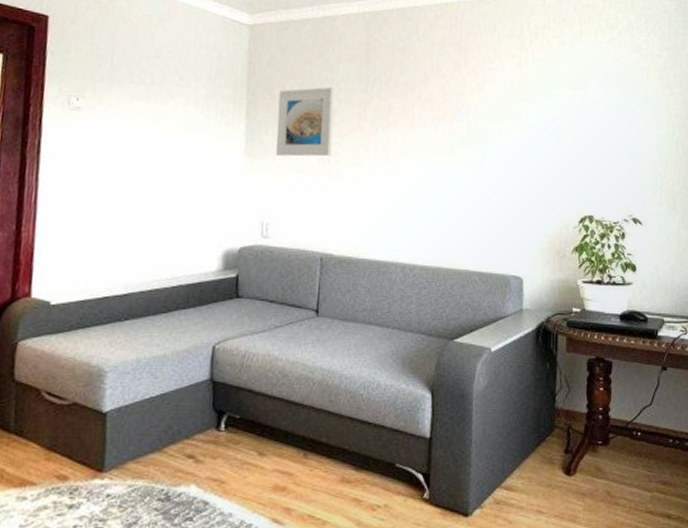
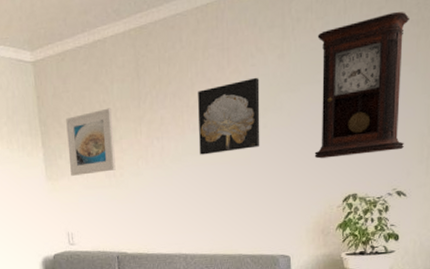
wall art: none [429,81,496,154] -> present [198,77,260,155]
pendulum clock: none [550,44,640,176] -> present [314,11,410,159]

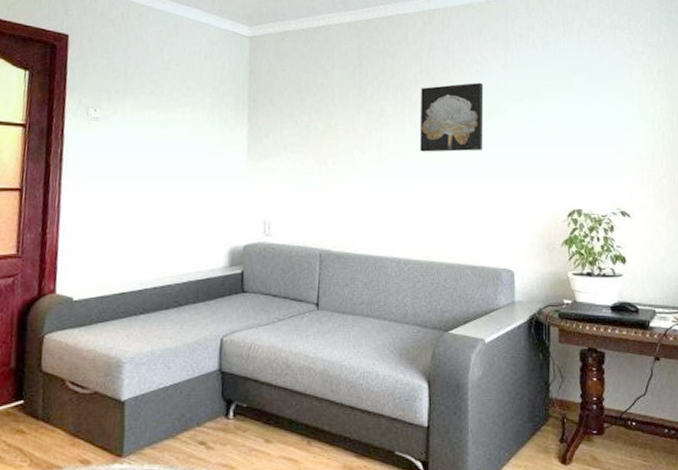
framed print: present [66,108,116,176] -> none [276,92,329,159]
pendulum clock: present [314,11,410,159] -> none [538,42,625,170]

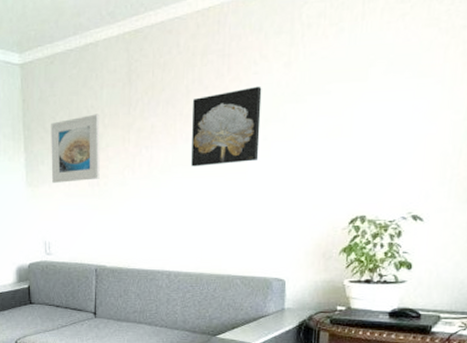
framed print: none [276,92,329,159] -> present [51,114,100,183]

